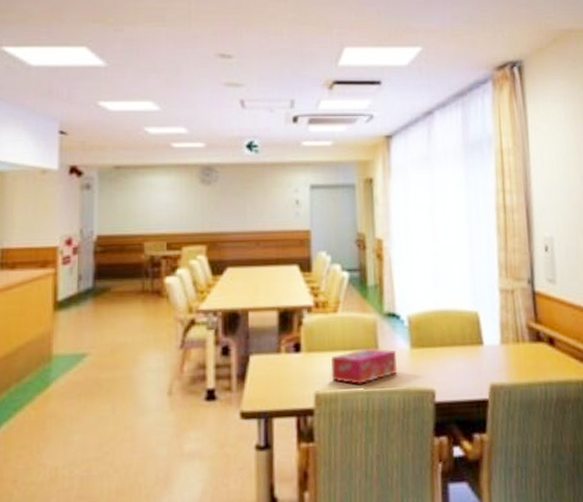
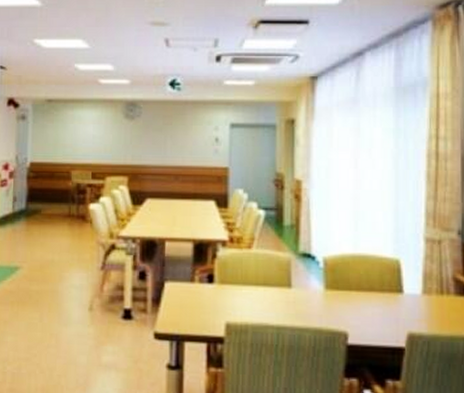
tissue box: present [331,348,398,384] -> none [242,285,310,319]

